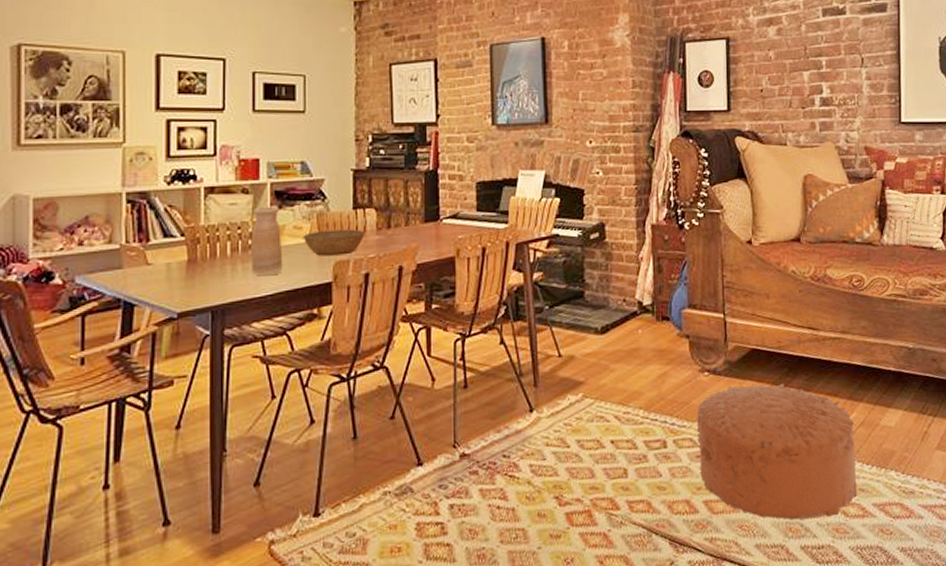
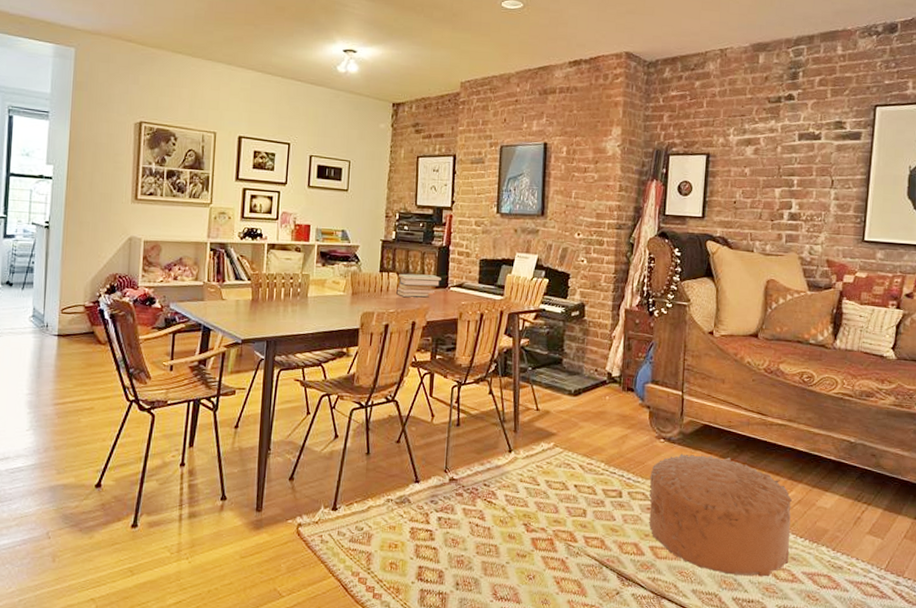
vase: present [252,206,283,277] -> none [299,263,323,318]
bowl: present [302,229,365,256] -> none [339,286,388,308]
books: none [376,206,431,238] -> present [396,273,441,298]

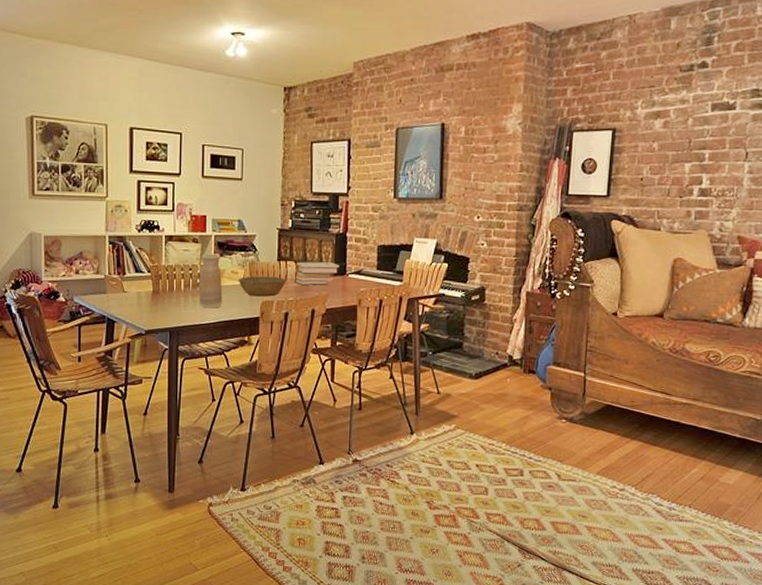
vase: none [299,263,323,318] -> present [200,254,223,308]
bowl: none [339,286,388,308] -> present [238,276,286,297]
pouf: present [648,453,793,577] -> none [550,433,695,550]

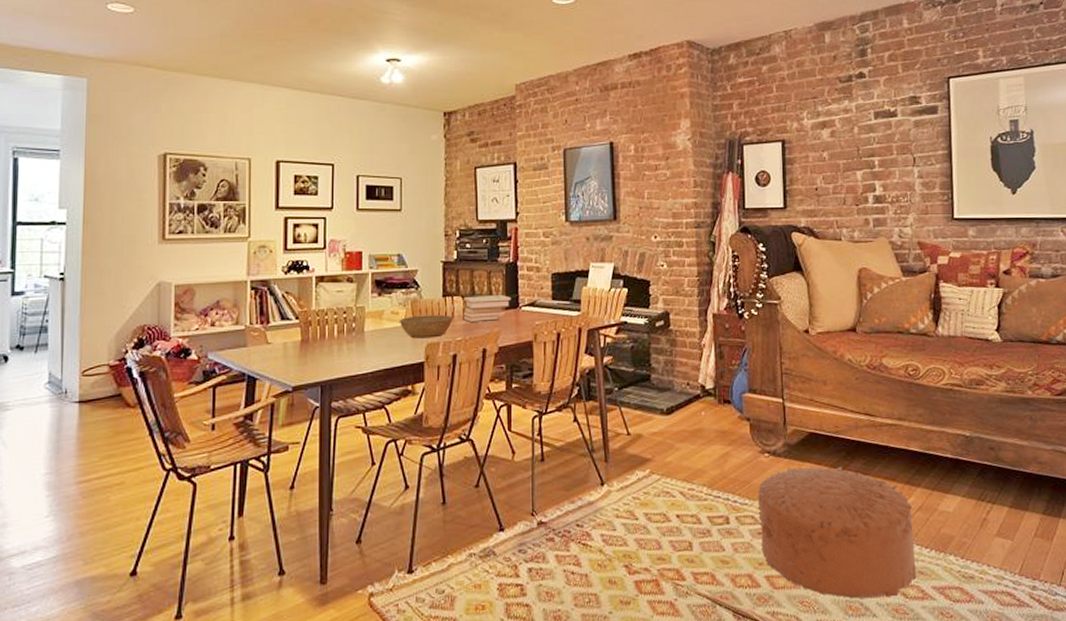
vase: present [200,254,223,308] -> none [356,293,382,356]
pouf: none [550,433,695,550] -> present [757,467,917,599]

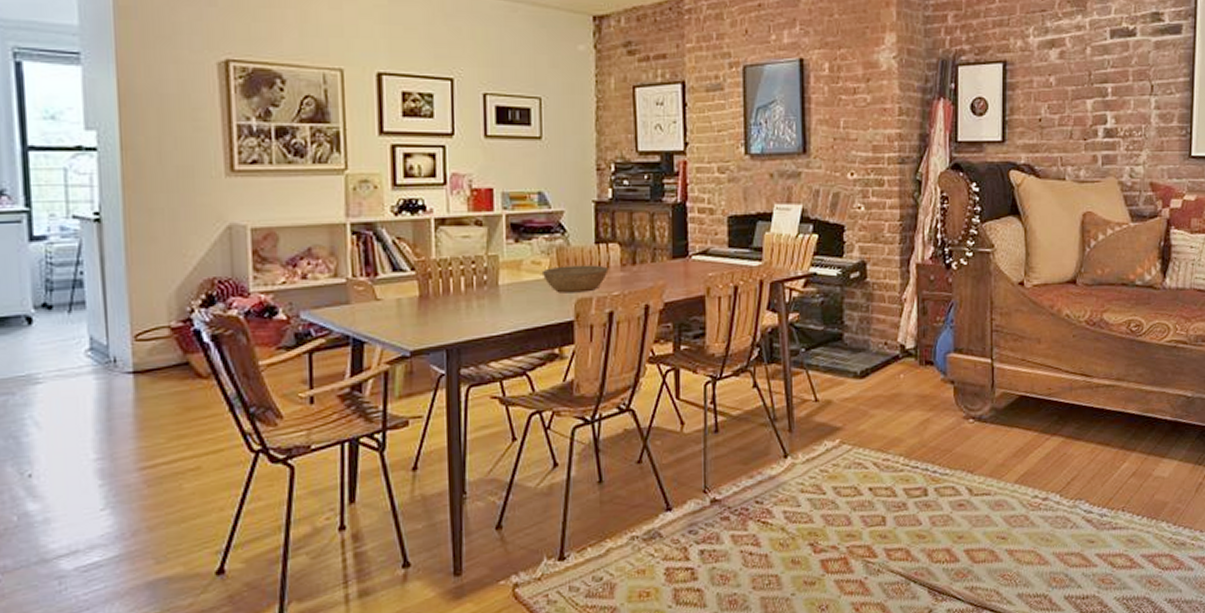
books: present [463,295,511,323] -> none [620,242,679,275]
pouf: present [757,467,917,599] -> none [959,432,1126,570]

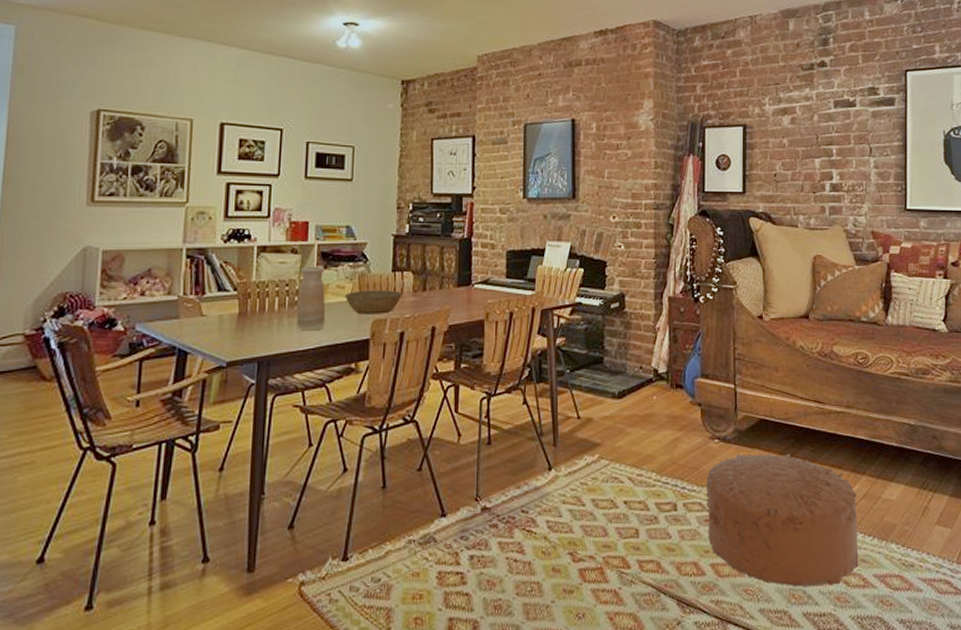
vase: none [487,239,522,314] -> present [297,266,326,331]
pouf: none [959,432,1126,570] -> present [706,453,859,587]

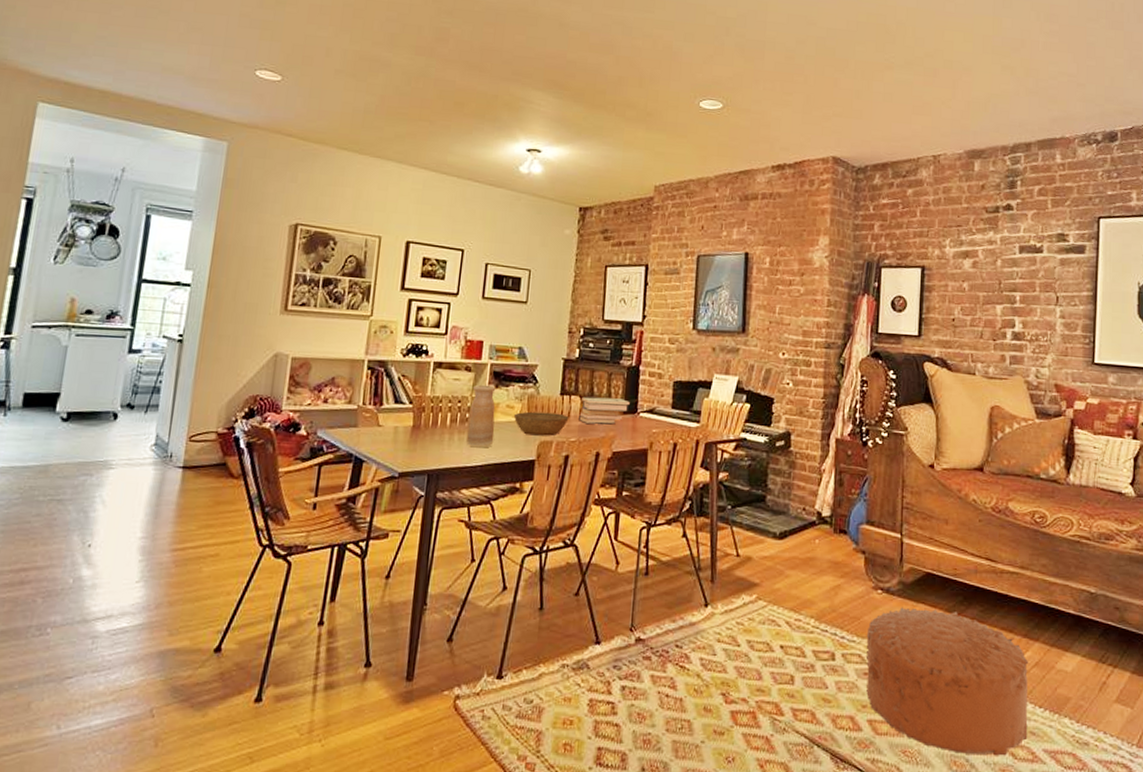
books: none [412,272,464,300] -> present [579,396,630,425]

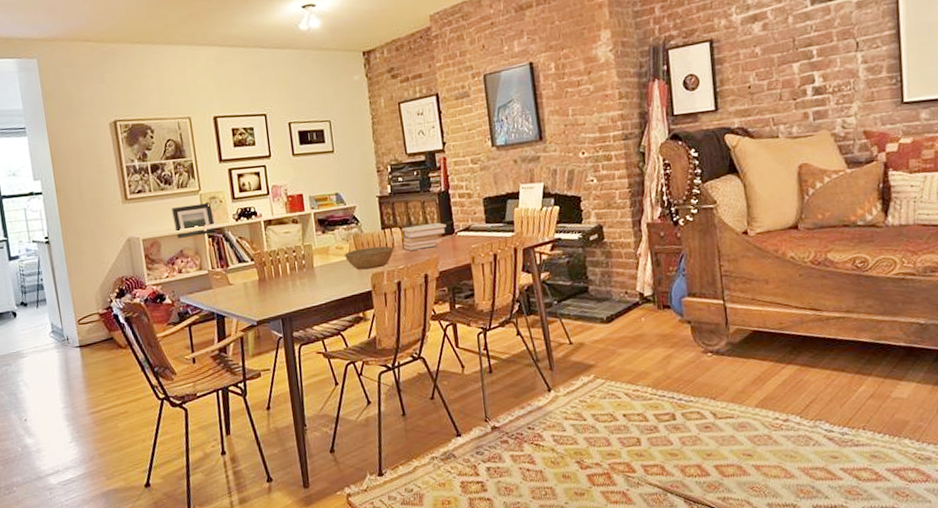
picture frame: none [332,329,379,366] -> present [172,203,215,239]
vase: present [466,384,496,448] -> none [303,232,332,289]
pouf: present [865,607,1029,756] -> none [702,361,870,483]

